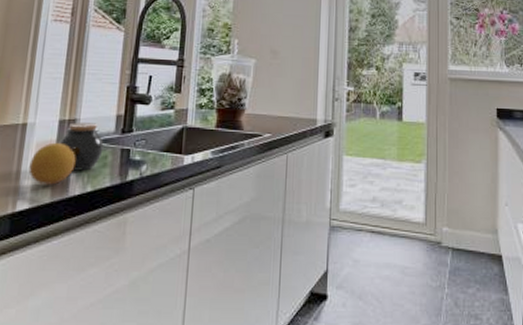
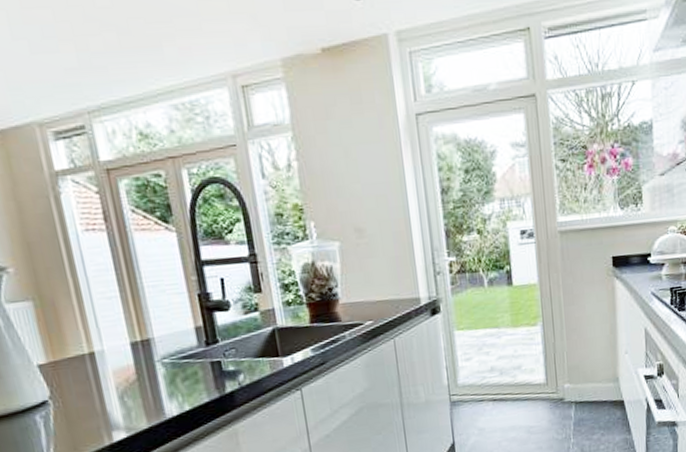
fruit: present [28,142,77,185] -> none [111,366,165,412]
jar: present [59,122,104,171] -> none [138,339,191,393]

